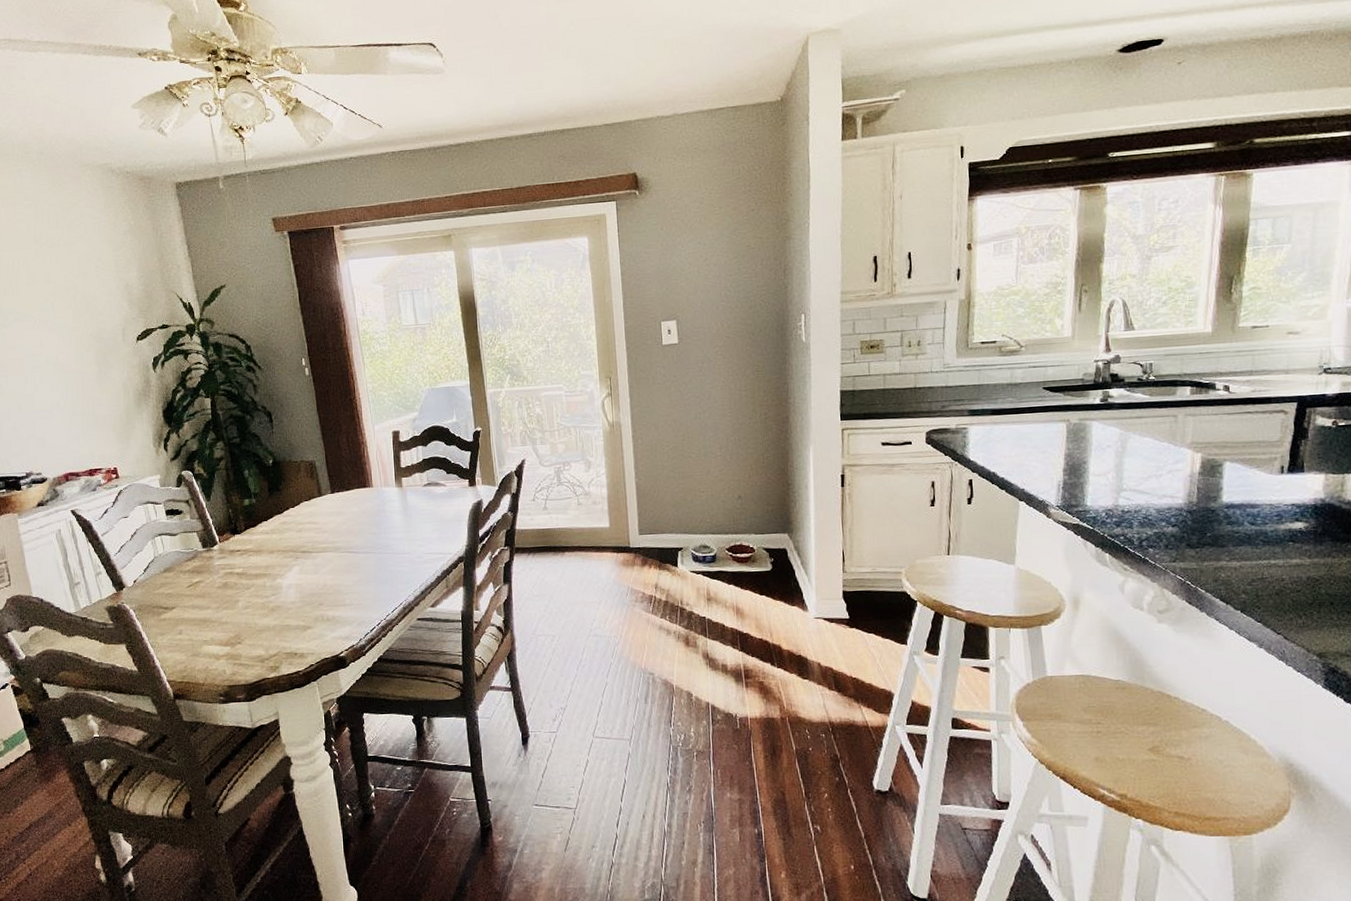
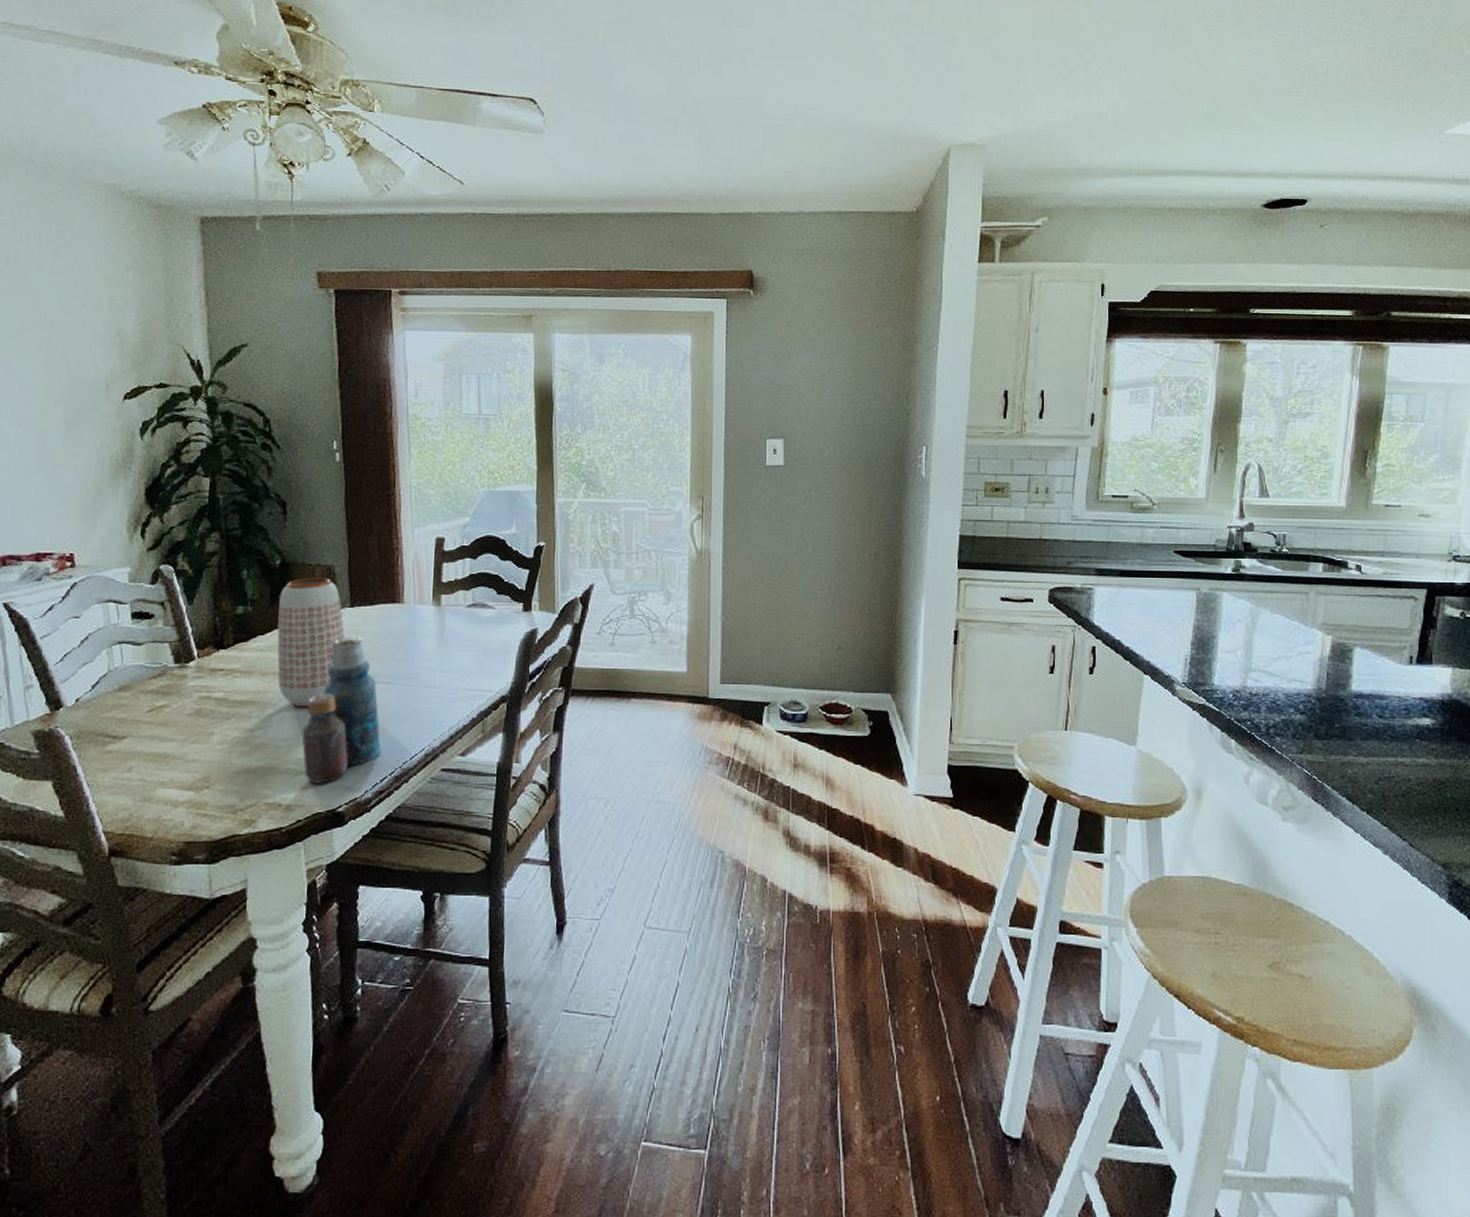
vase: none [275,471,329,576] -> present [277,577,344,707]
bottle: none [305,517,368,636] -> present [301,636,381,784]

